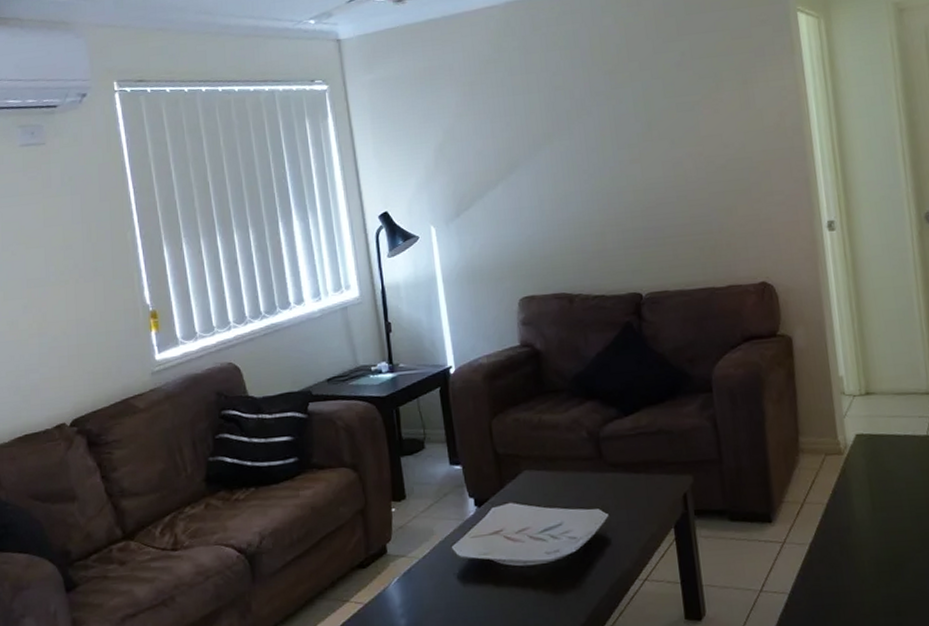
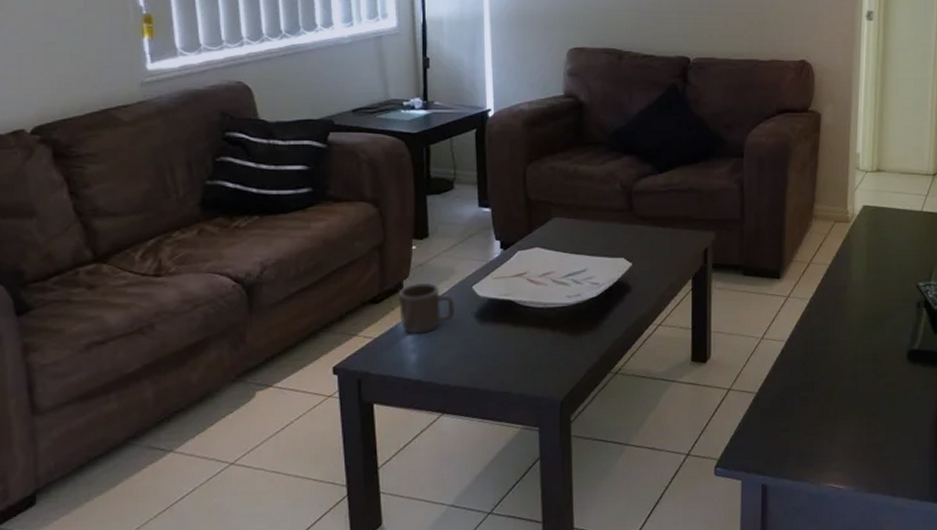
mug: none [383,545,438,599] -> present [398,283,456,335]

